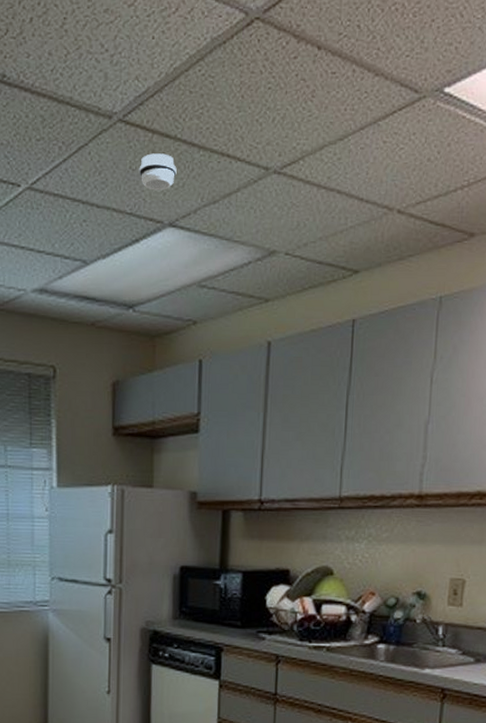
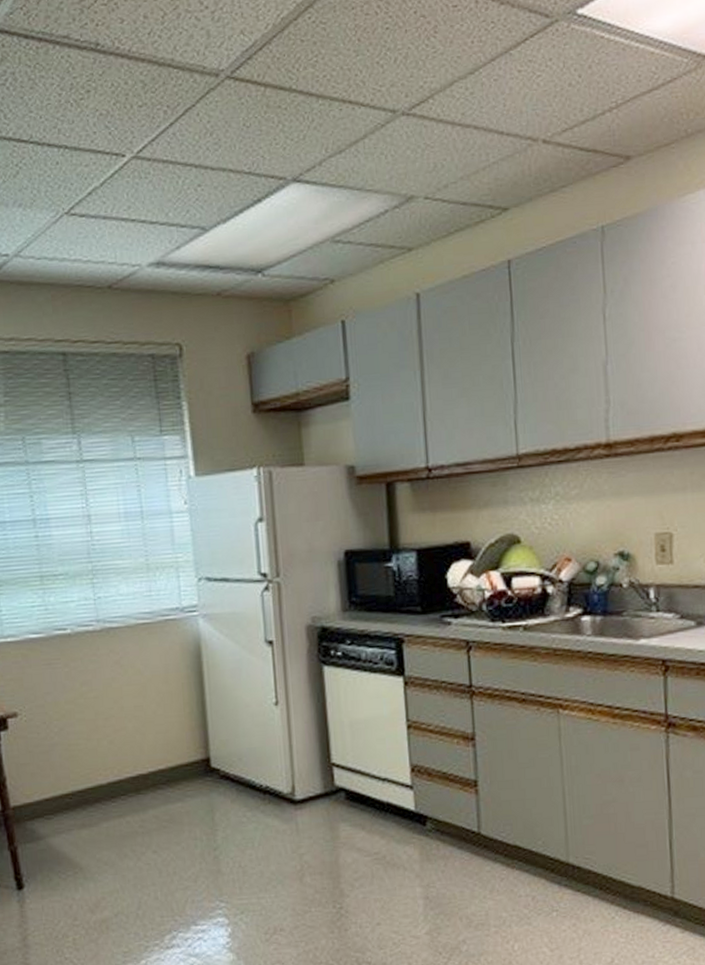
smoke detector: present [139,153,177,191] -> none [253,106,296,146]

